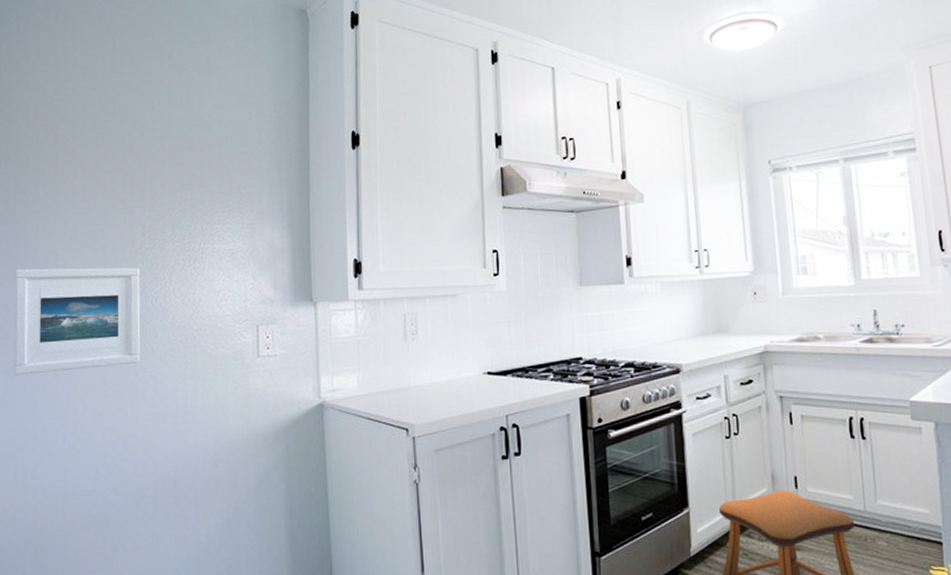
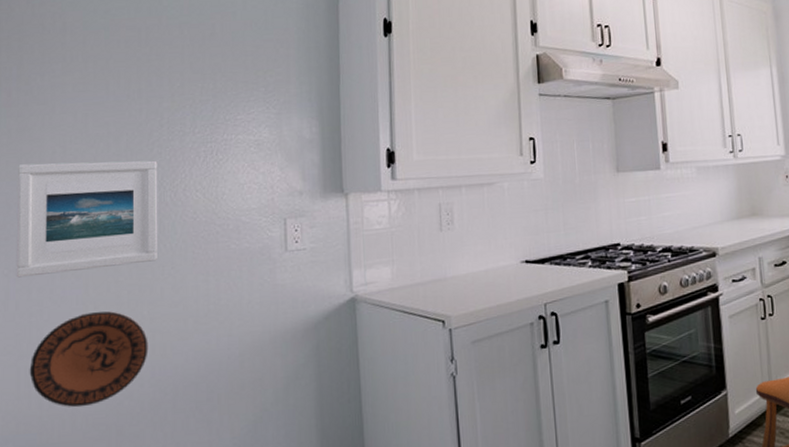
decorative plate: none [25,409,132,499] -> present [29,311,149,408]

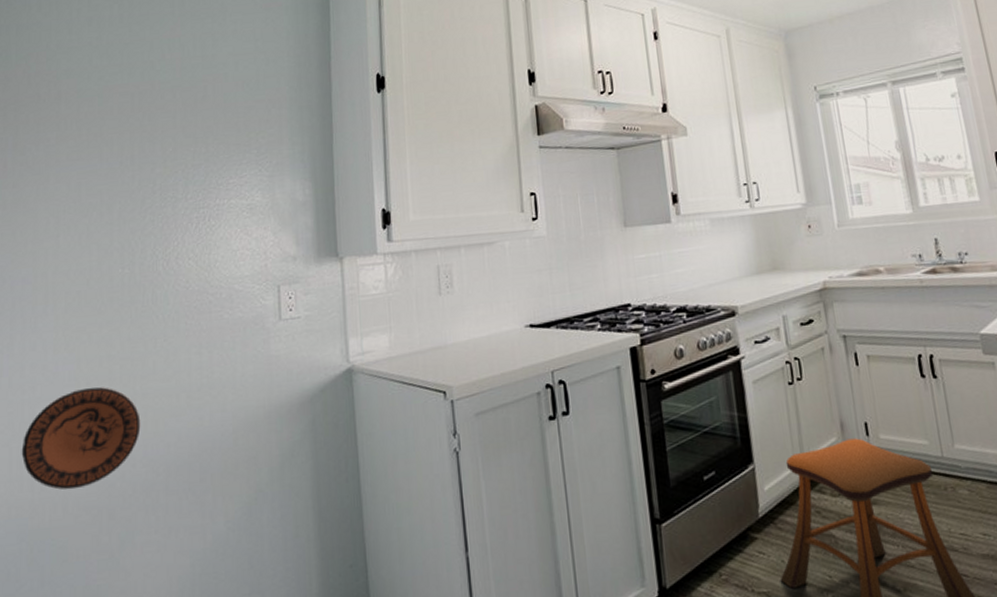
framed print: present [16,160,158,278] -> none [9,228,151,354]

